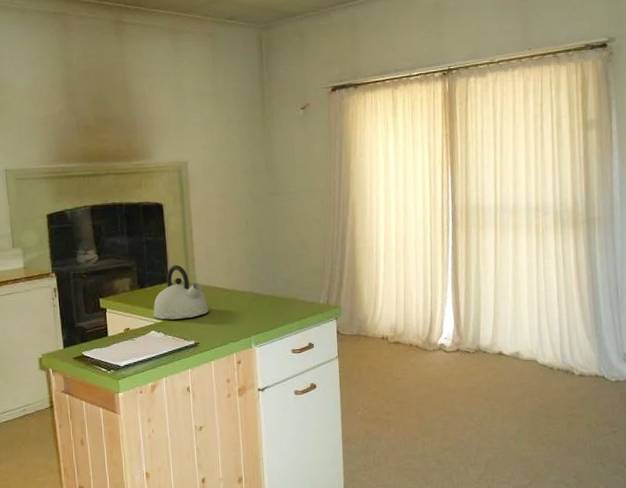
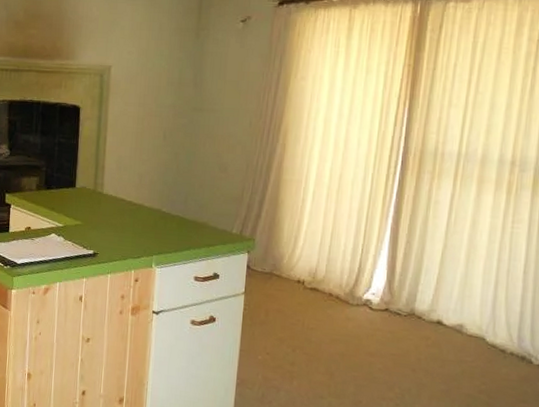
kettle: present [152,264,209,320] -> none [55,170,113,227]

